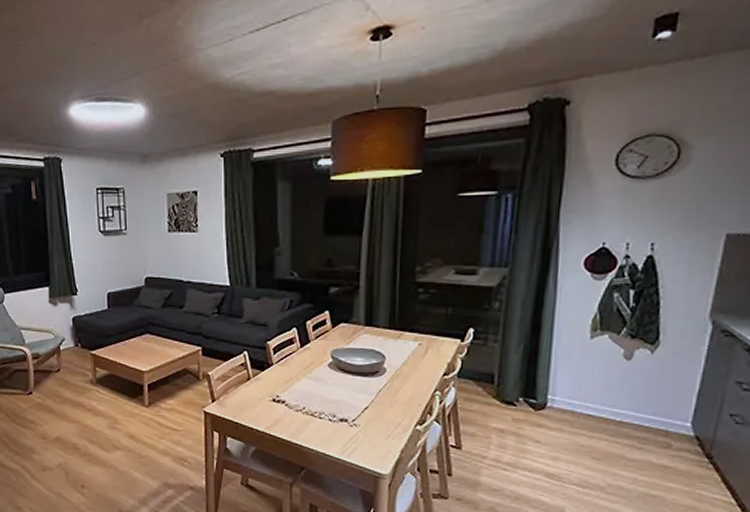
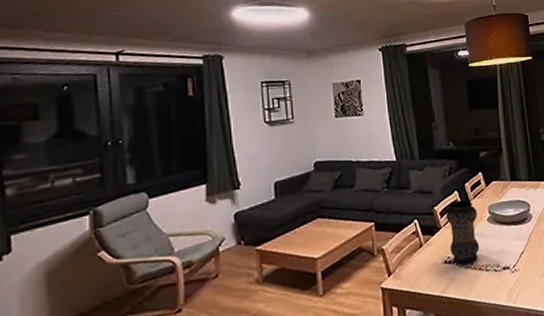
vase: none [279,339,318,407] -> present [445,200,480,265]

